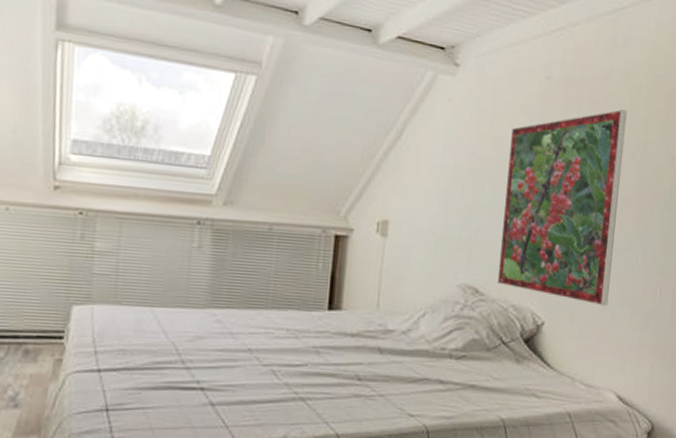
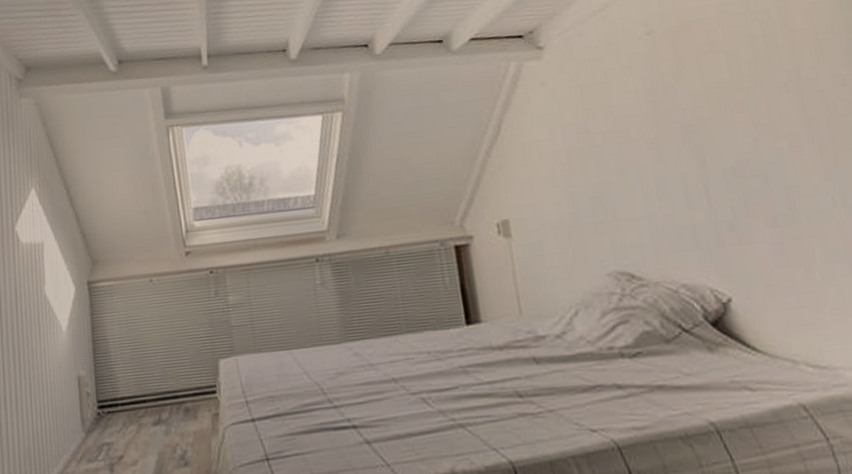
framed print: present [497,109,627,306] -> none [622,41,812,267]

